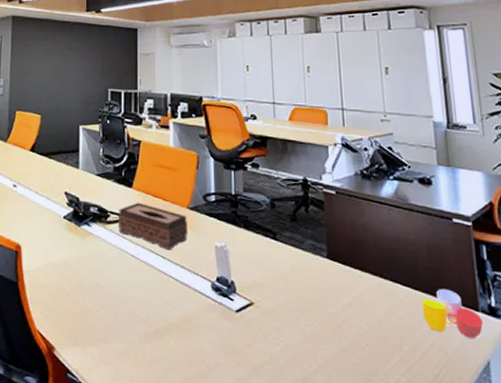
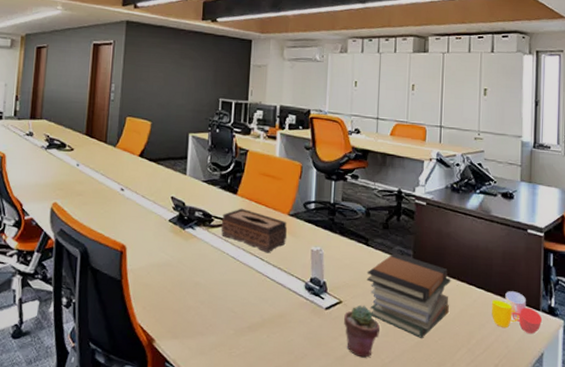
potted succulent: none [257,307,298,368] -> present [344,306,380,358]
book stack: none [277,247,374,344] -> present [366,252,451,338]

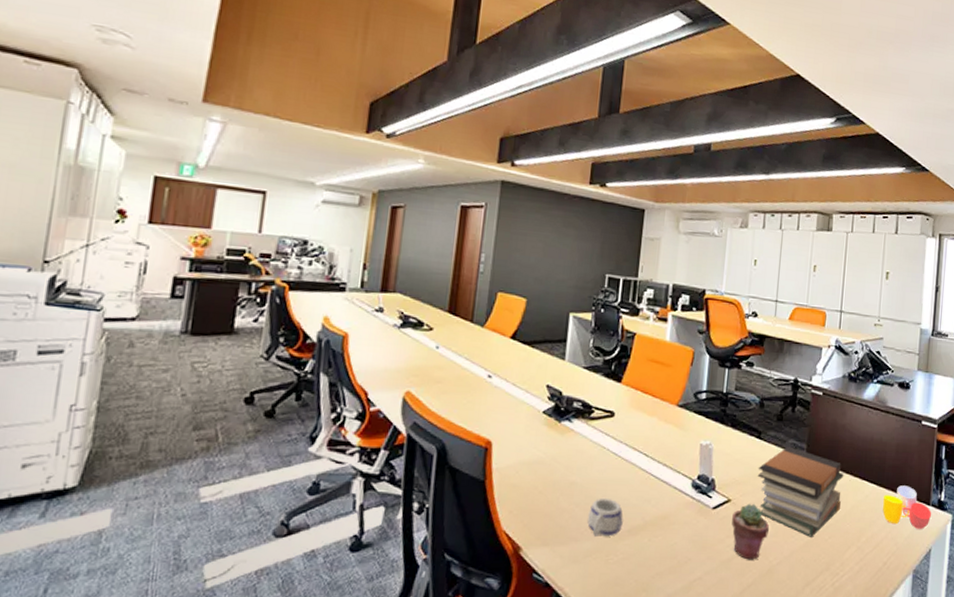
mug: none [212,297,244,332] -> present [587,497,624,537]
tissue box: present [221,208,287,253] -> none [601,398,675,448]

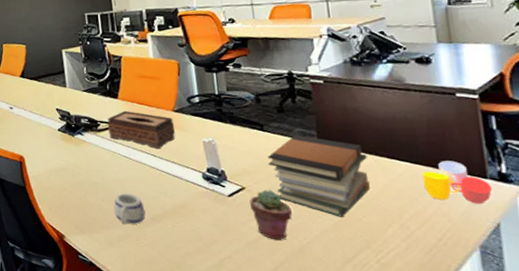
tissue box: none [601,398,675,448] -> present [107,110,175,149]

